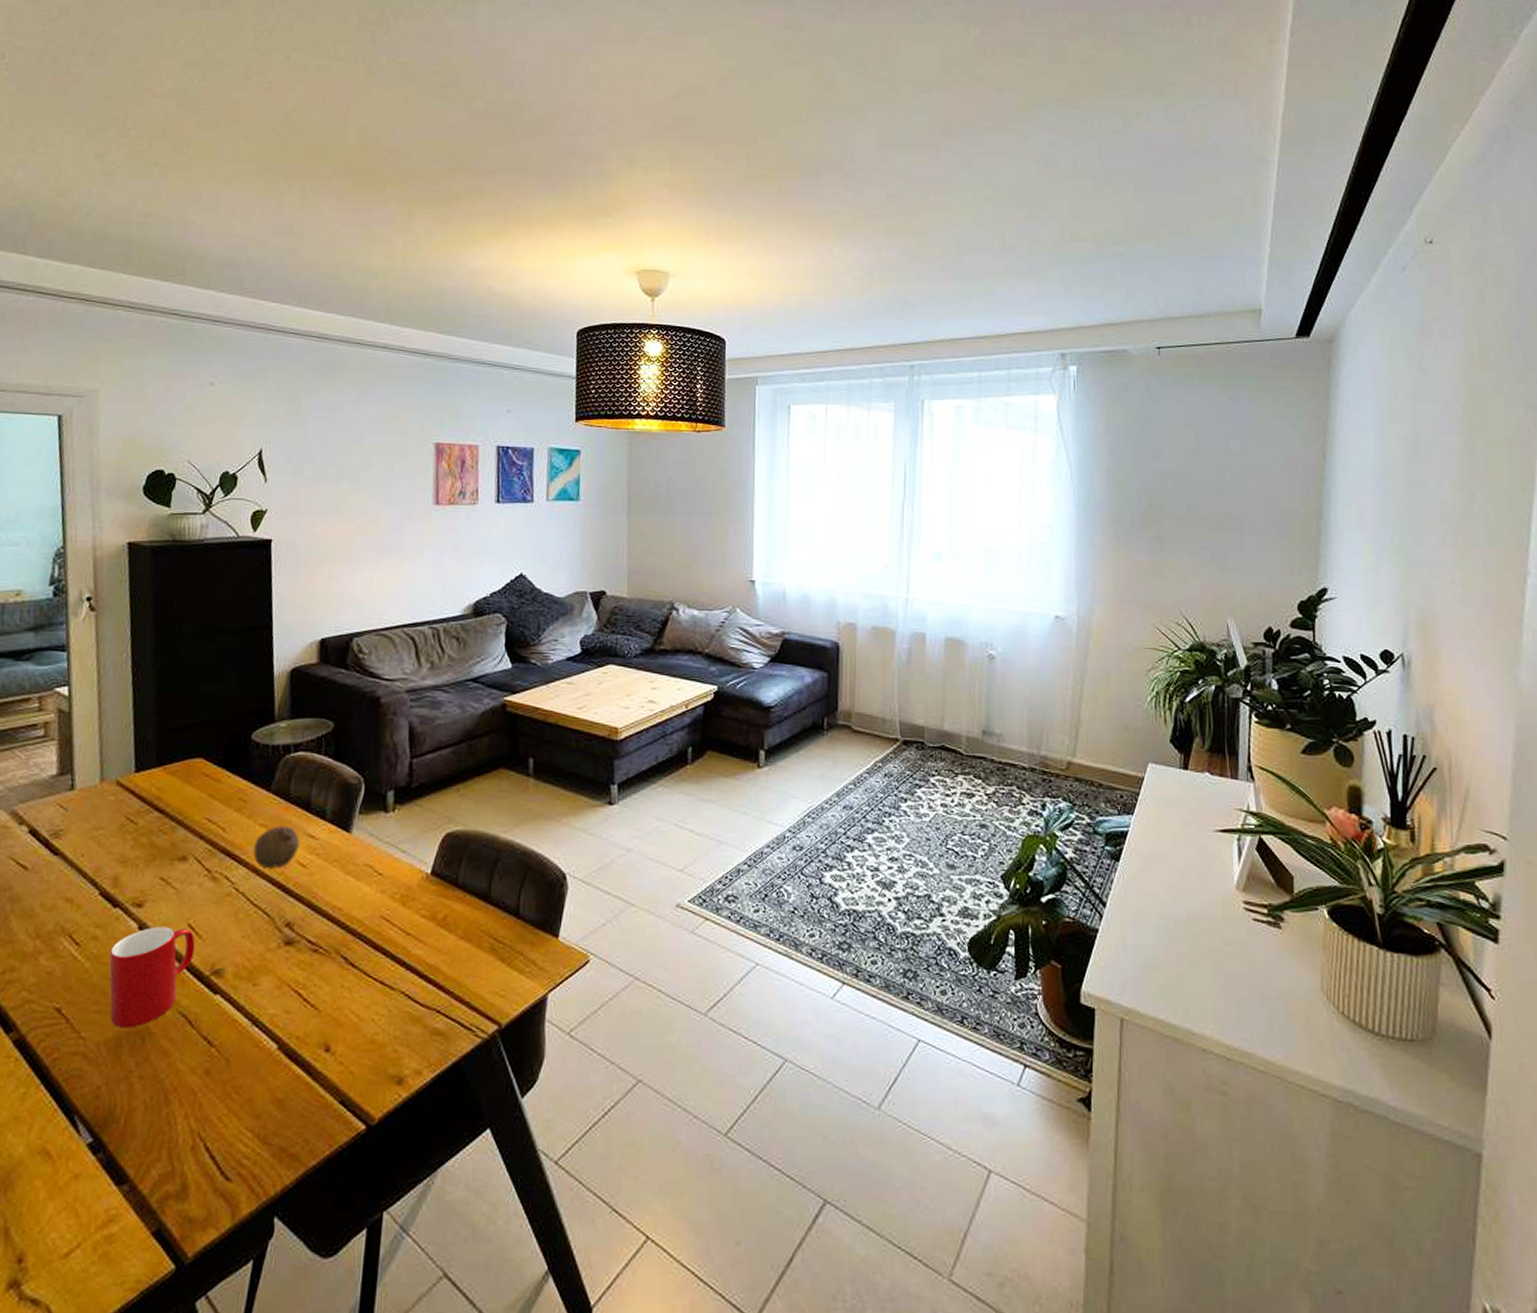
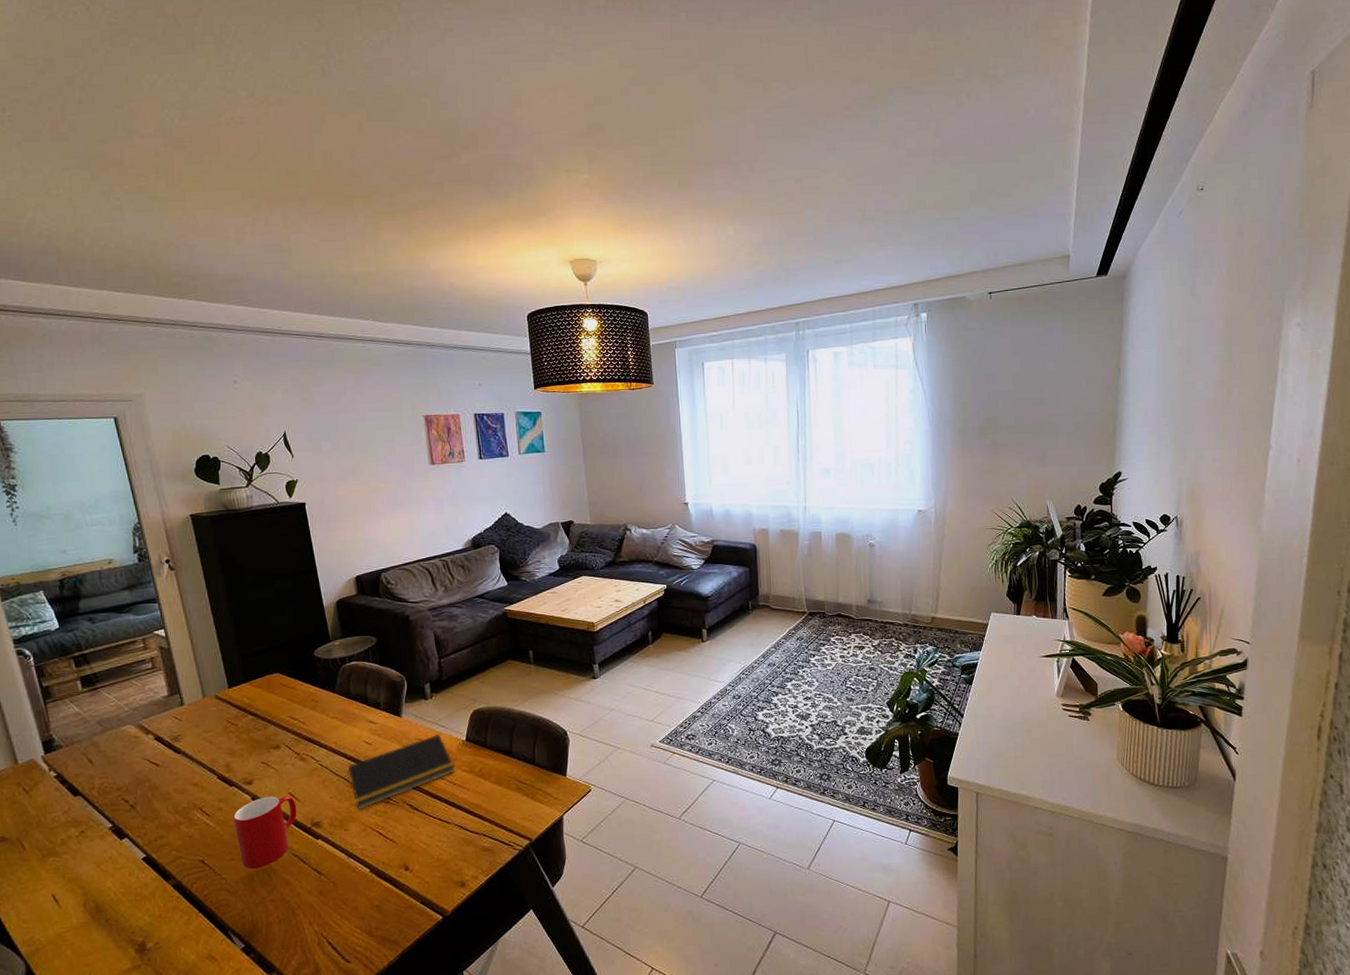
fruit: present [253,826,300,869] -> none [329,716,364,749]
notepad: none [268,861,413,959] -> present [347,733,456,810]

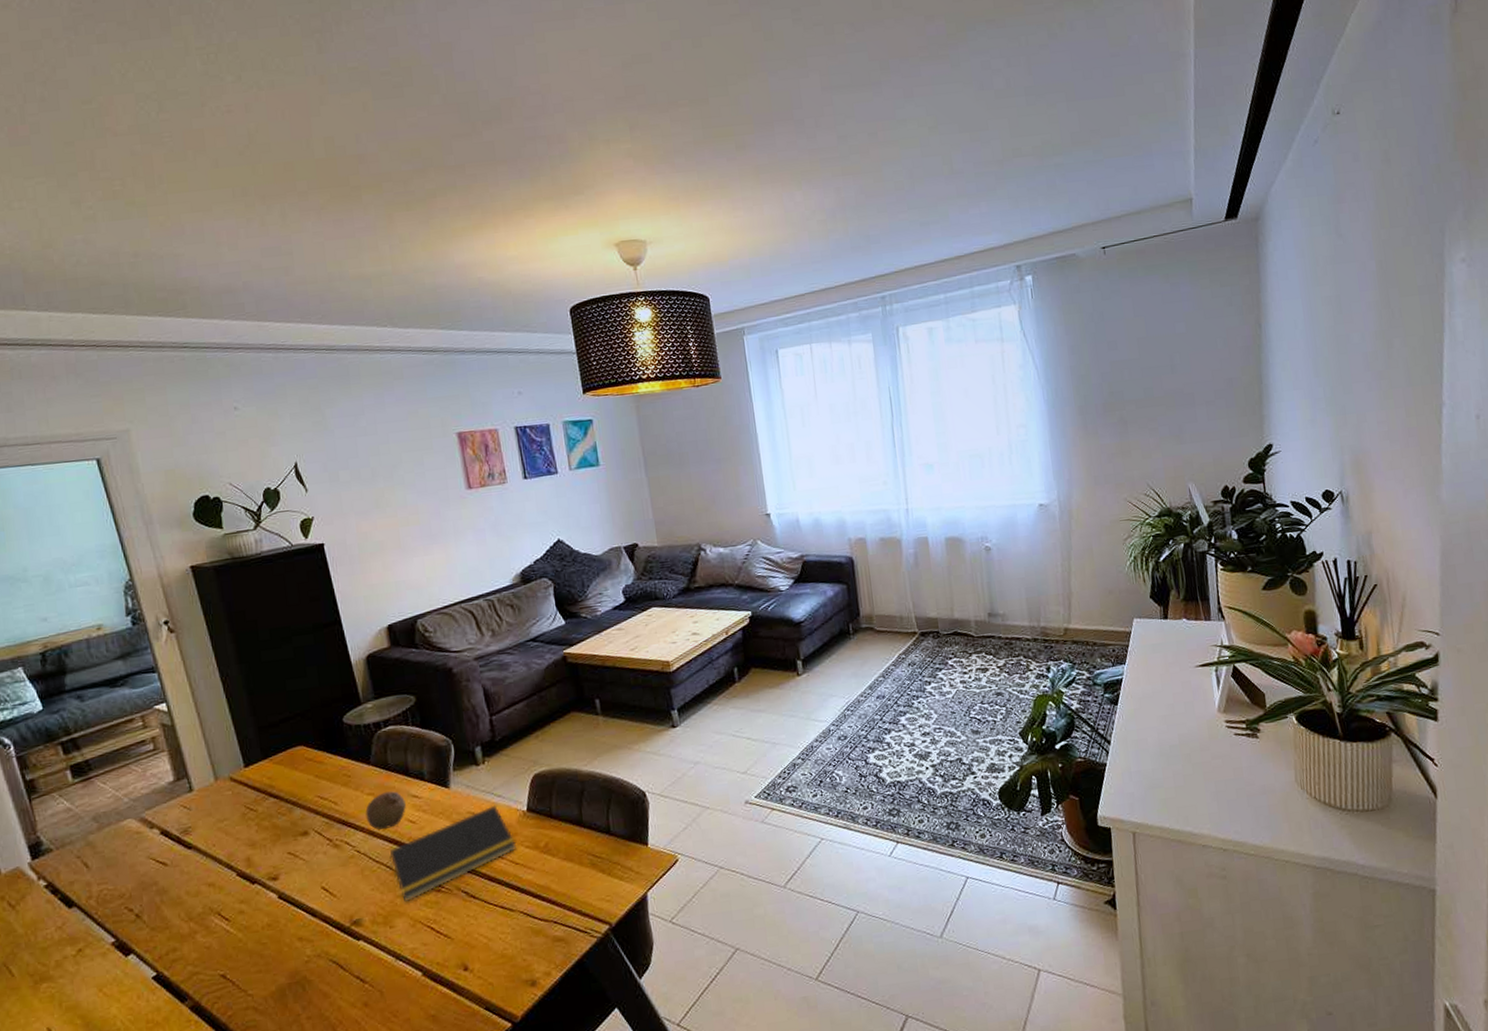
cup: present [233,796,297,869] -> none [258,891,333,982]
fruit: none [329,716,364,749] -> present [365,791,406,830]

